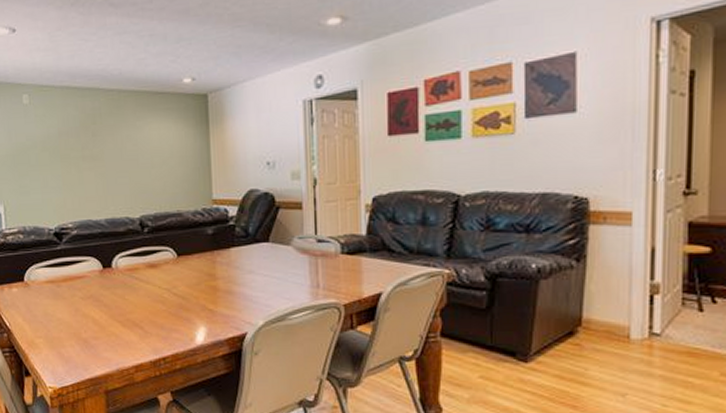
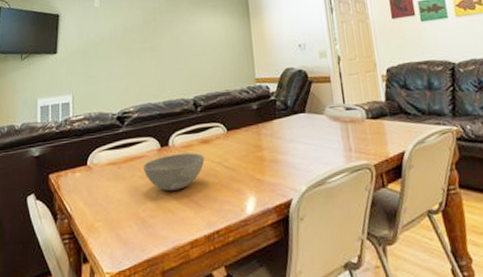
bowl: none [84,277,151,314] -> present [143,153,205,191]

